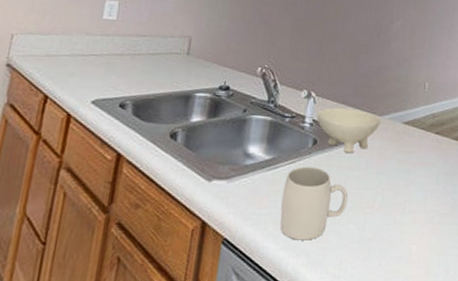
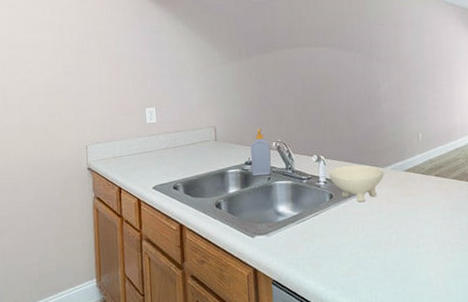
soap bottle: none [224,48,254,107] -> present [250,129,271,177]
mug: present [280,166,349,240] -> none [312,216,368,276]

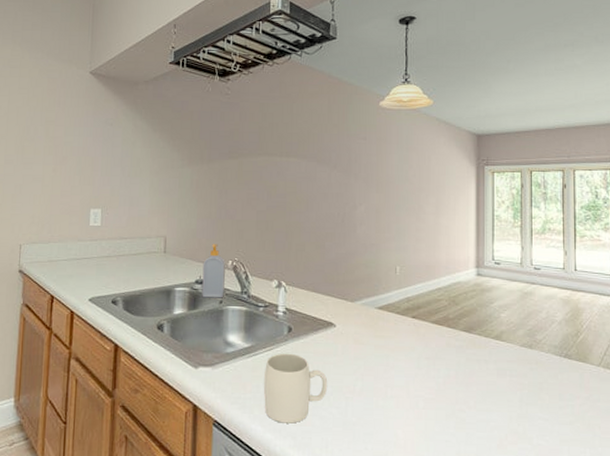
mug: none [312,216,368,276] -> present [263,353,328,424]
bowl: present [328,164,384,202] -> none [289,295,353,340]

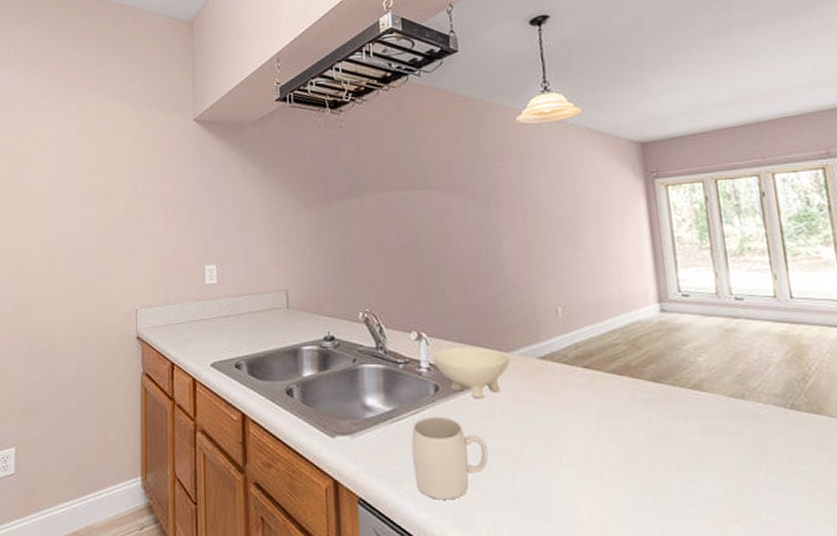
soap bottle: present [202,244,225,298] -> none [330,294,357,356]
bowl: none [289,295,353,340] -> present [433,346,510,399]

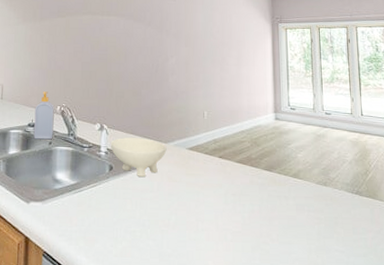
soap bottle: none [330,294,357,356] -> present [33,91,54,140]
mug: present [411,416,489,500] -> none [87,189,145,255]

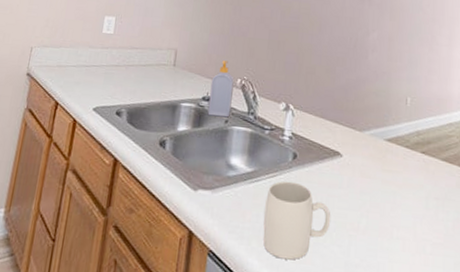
mug: none [87,189,145,255] -> present [263,181,331,260]
bowl: present [110,137,167,178] -> none [295,121,361,170]

